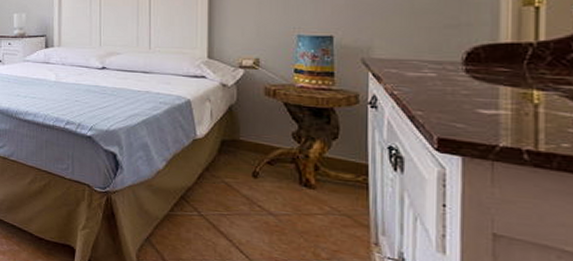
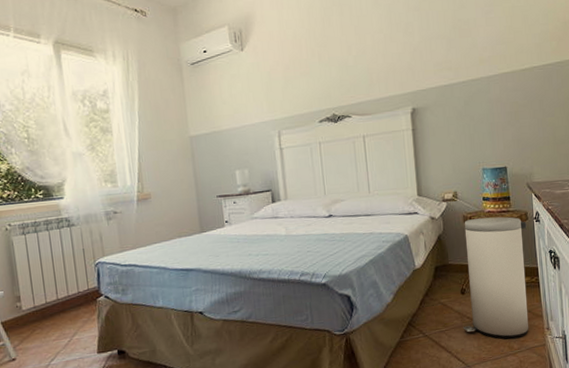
pedal bin: none [251,93,356,247] -> present [463,216,529,340]

